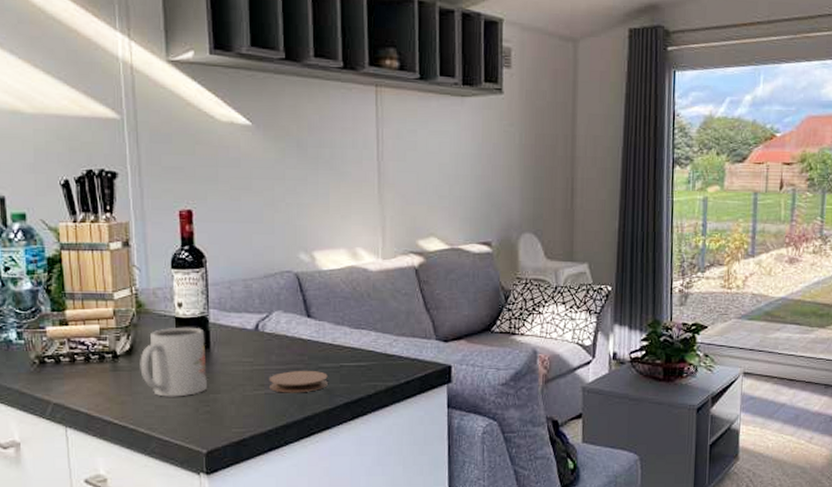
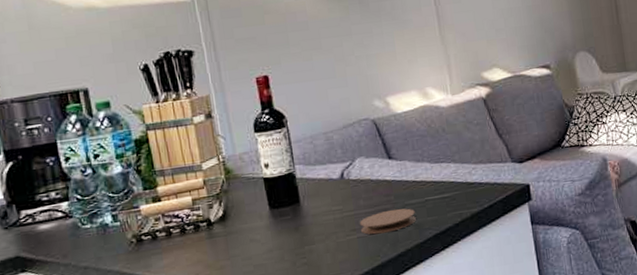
mug: present [140,327,207,397] -> none [234,184,302,257]

